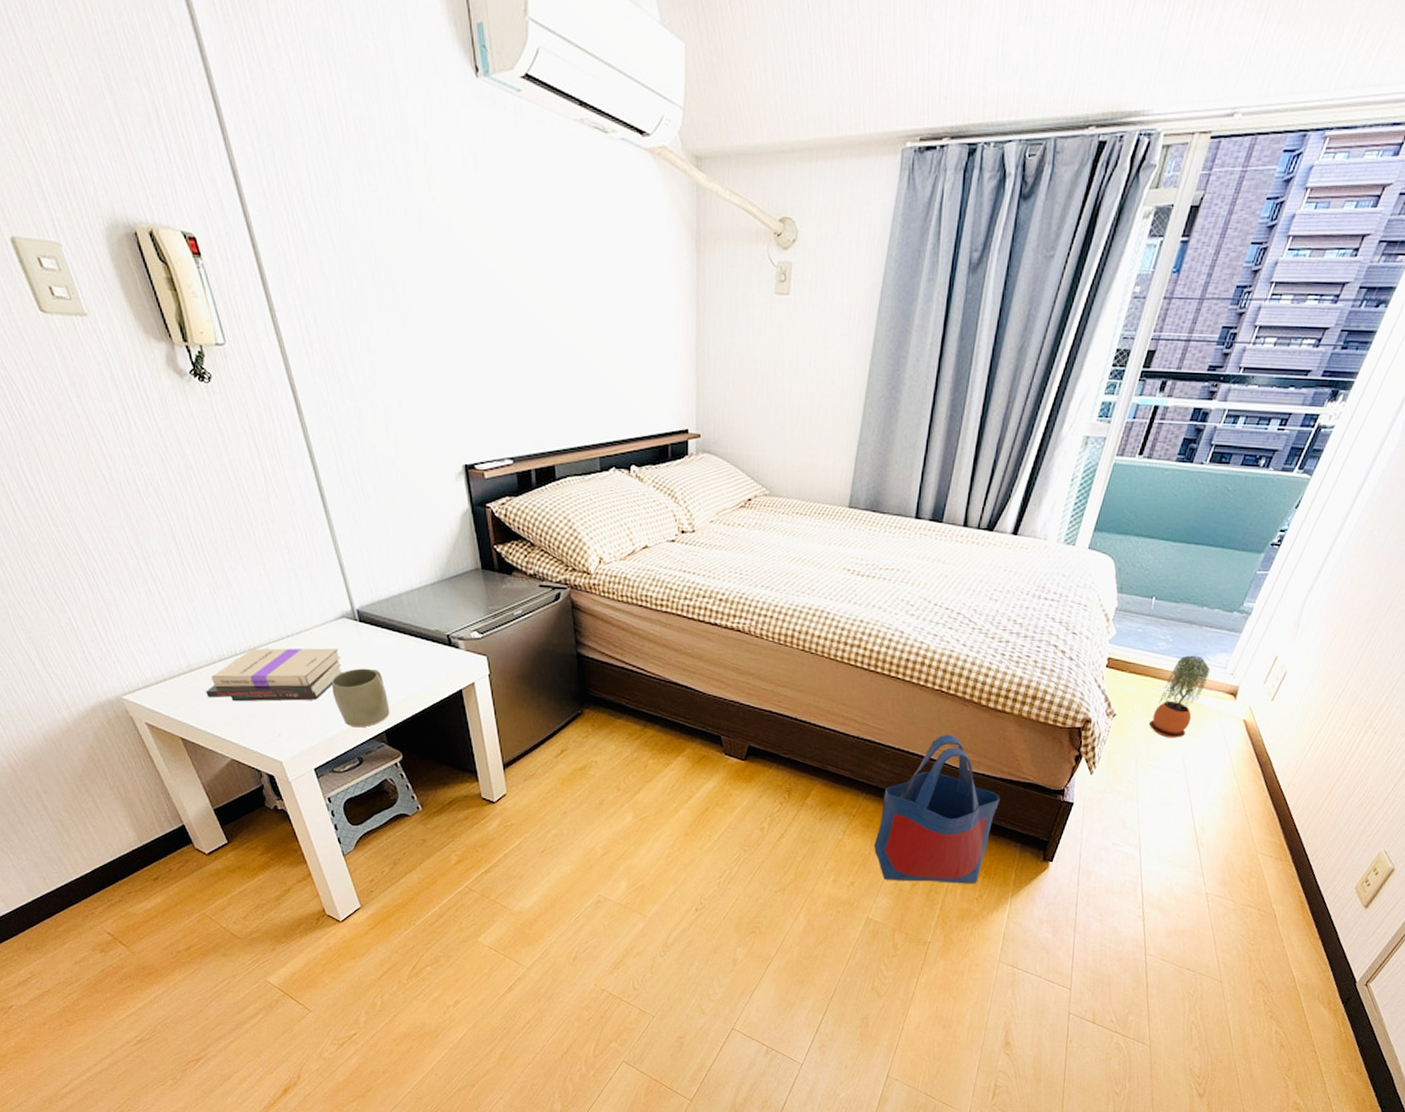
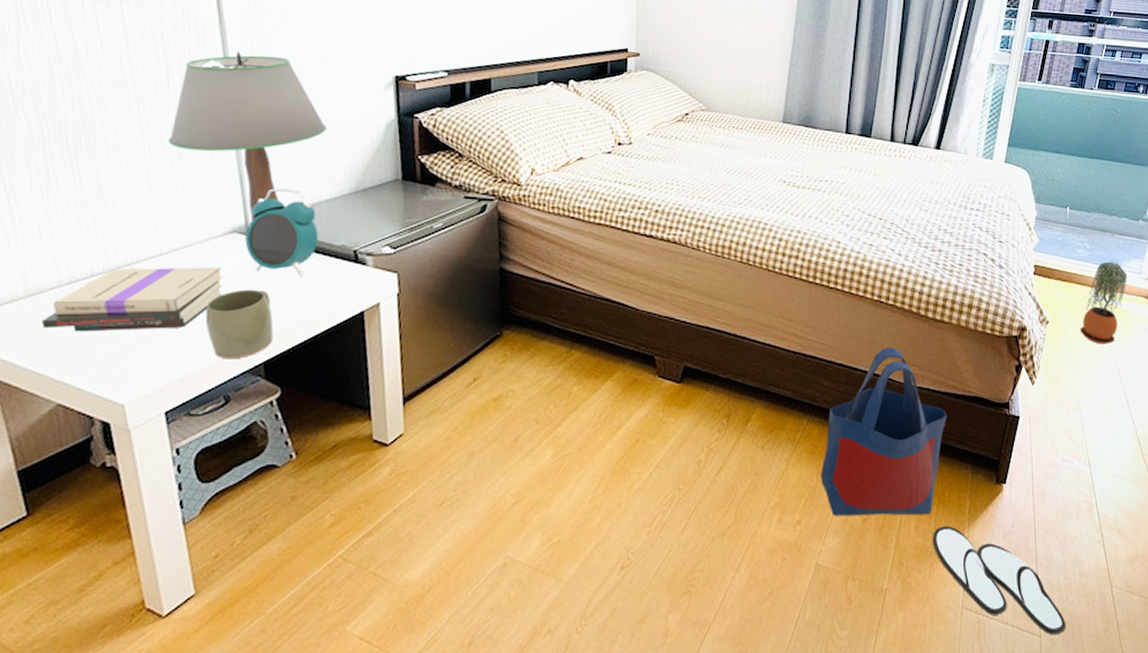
table lamp: none [275,443,410,621] -> present [168,51,328,236]
alarm clock: none [353,577,416,657] -> present [245,188,319,276]
slippers: none [976,894,1097,989] -> present [933,526,1067,635]

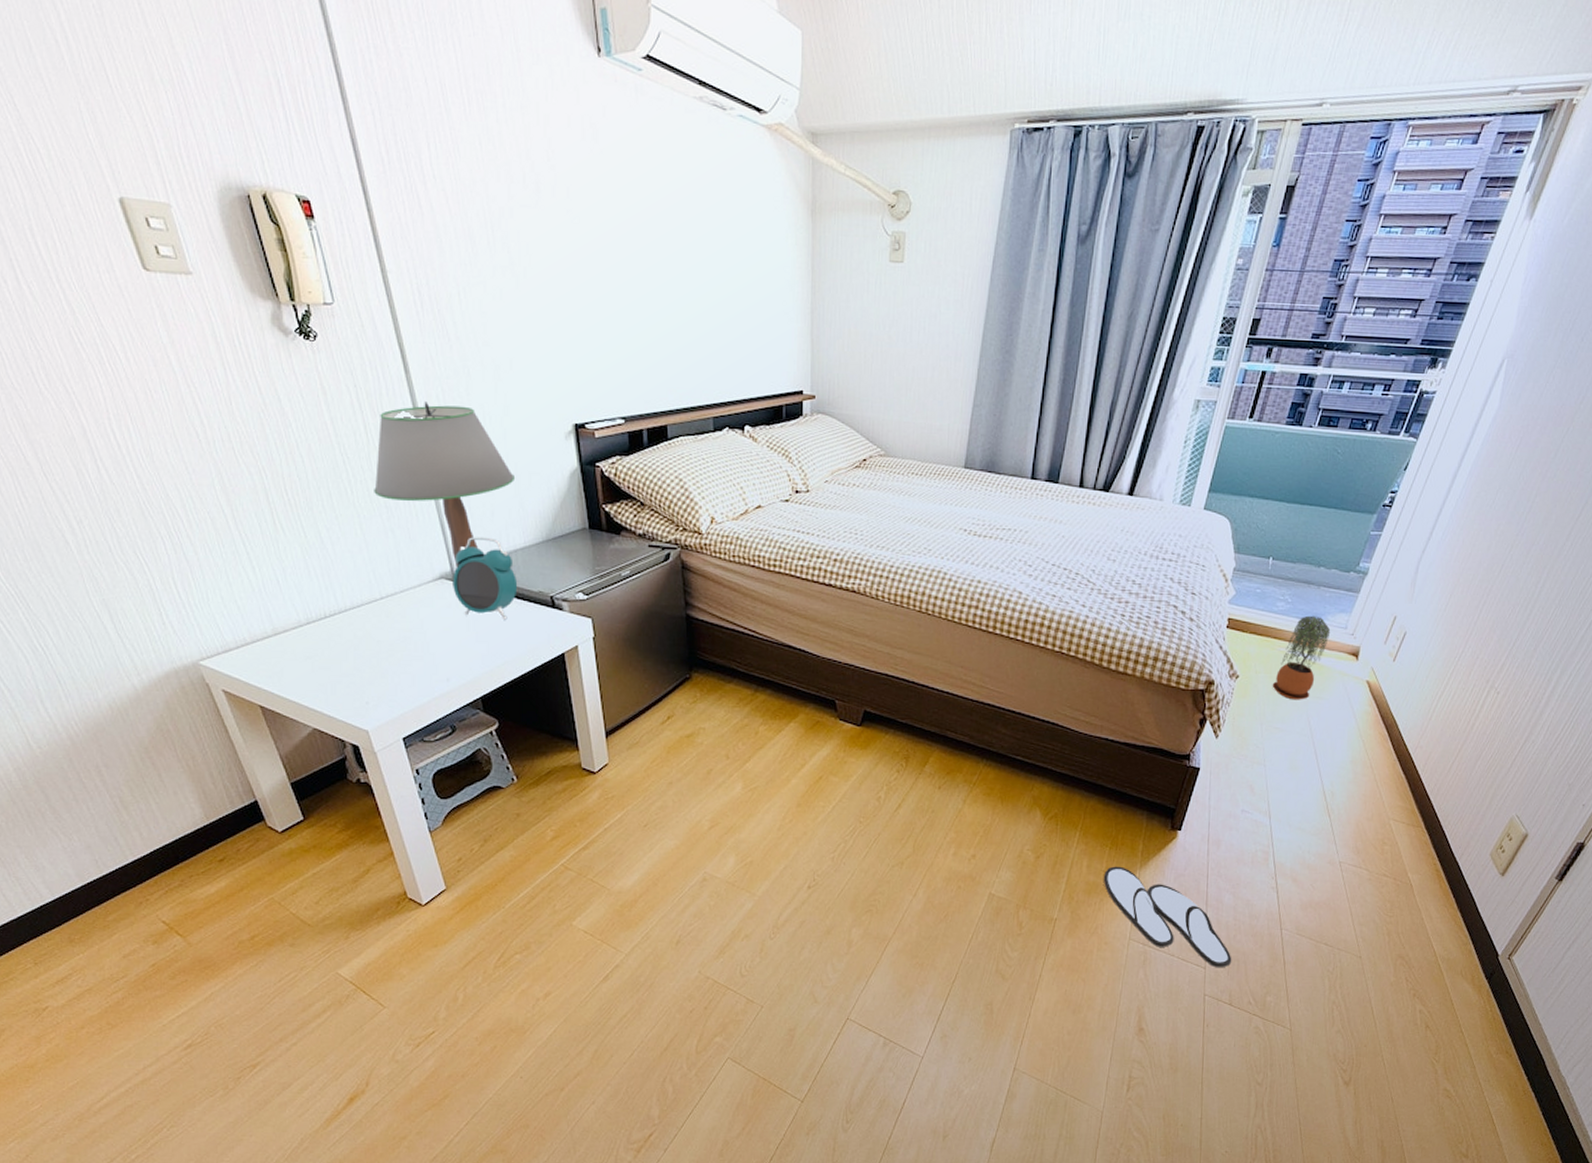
books: present [42,267,223,332] -> none [291,610,438,667]
mug: present [205,289,274,359] -> none [426,631,487,694]
tote bag: present [821,347,948,516] -> none [996,697,1125,856]

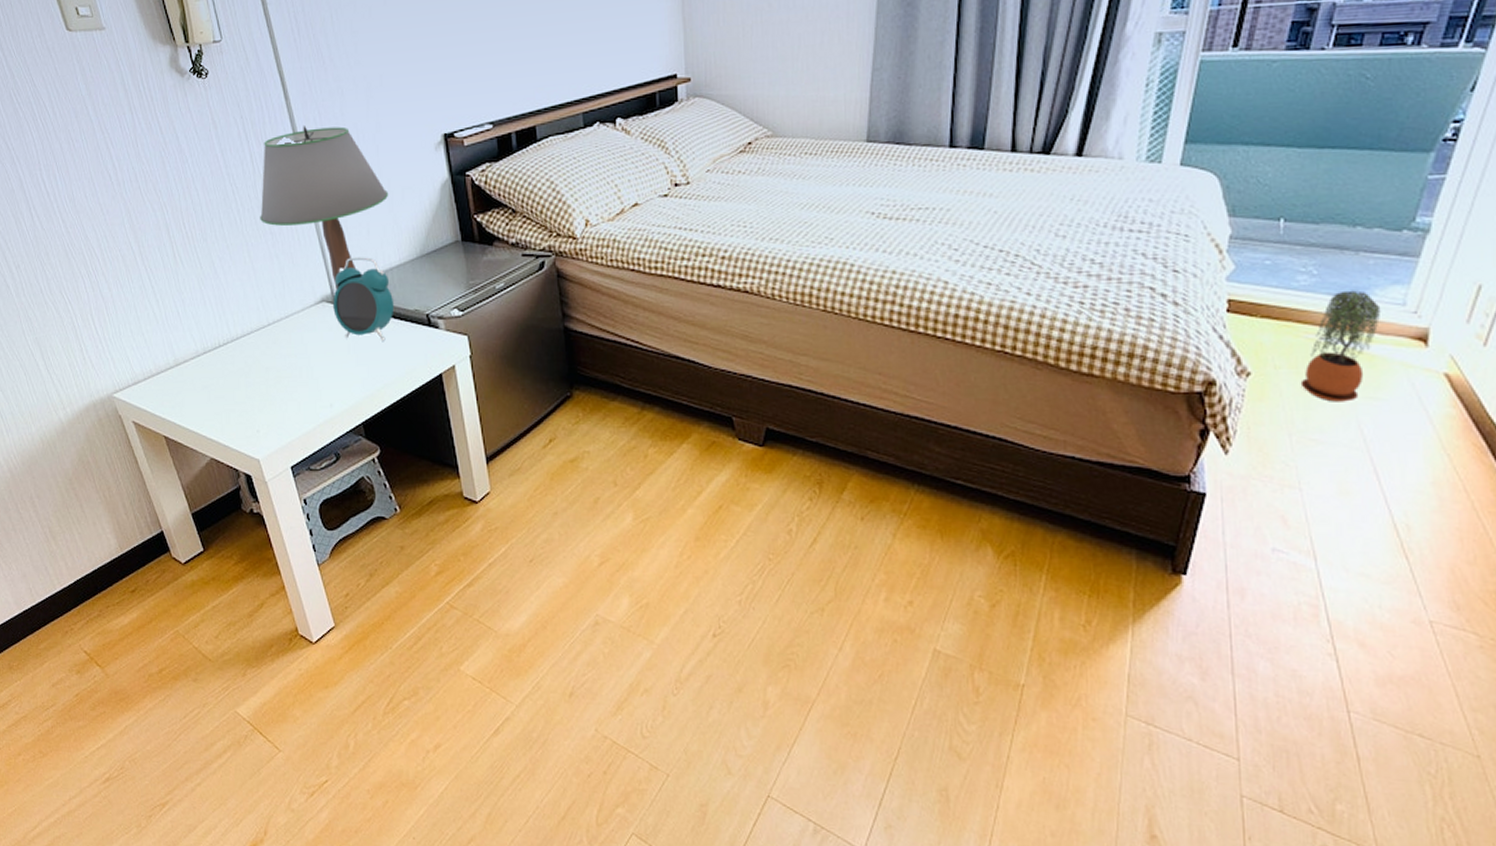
slippers: present [1104,866,1232,968] -> none [1084,619,1278,761]

